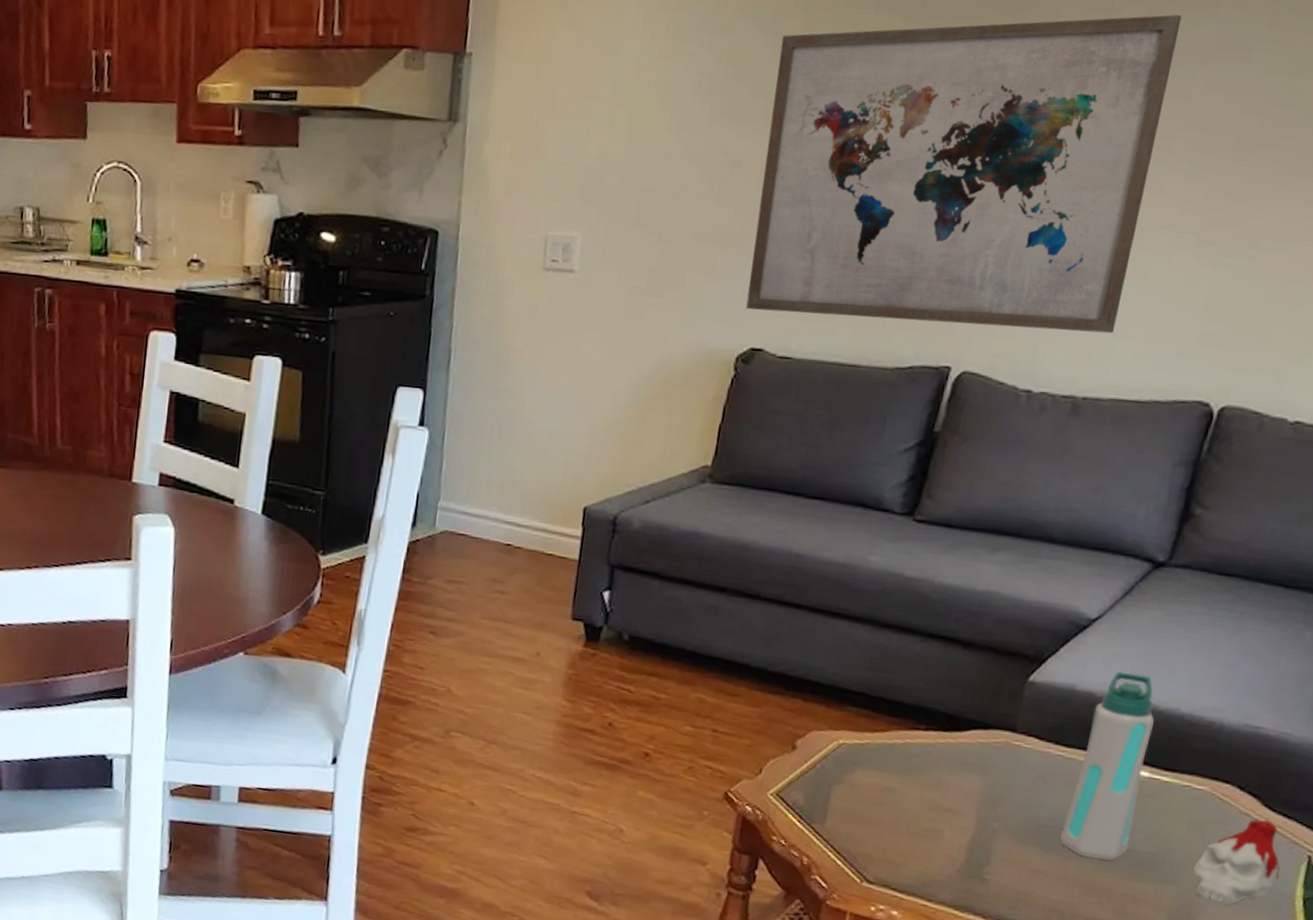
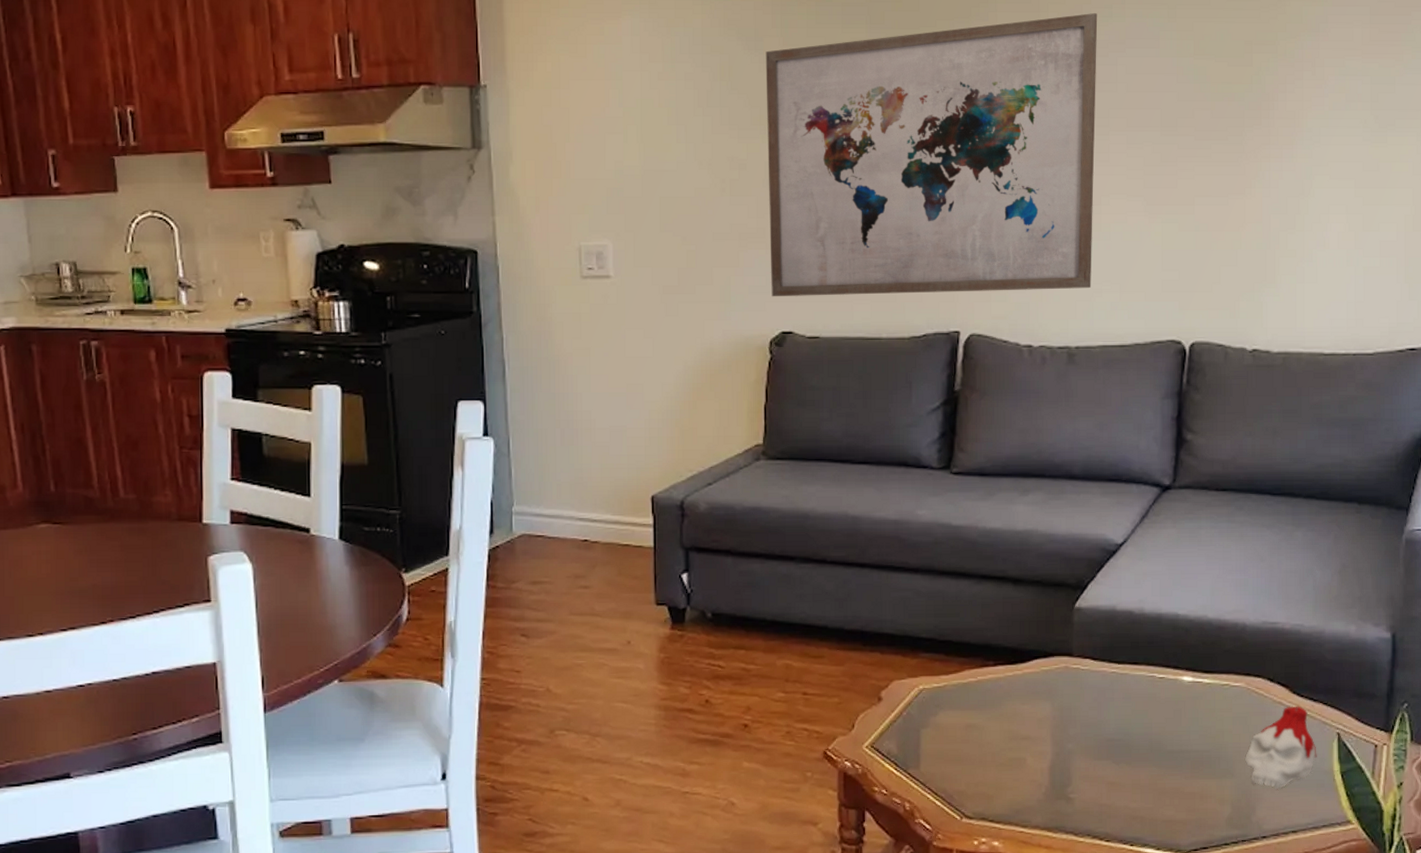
water bottle: present [1059,671,1155,860] -> none [1127,588,1188,764]

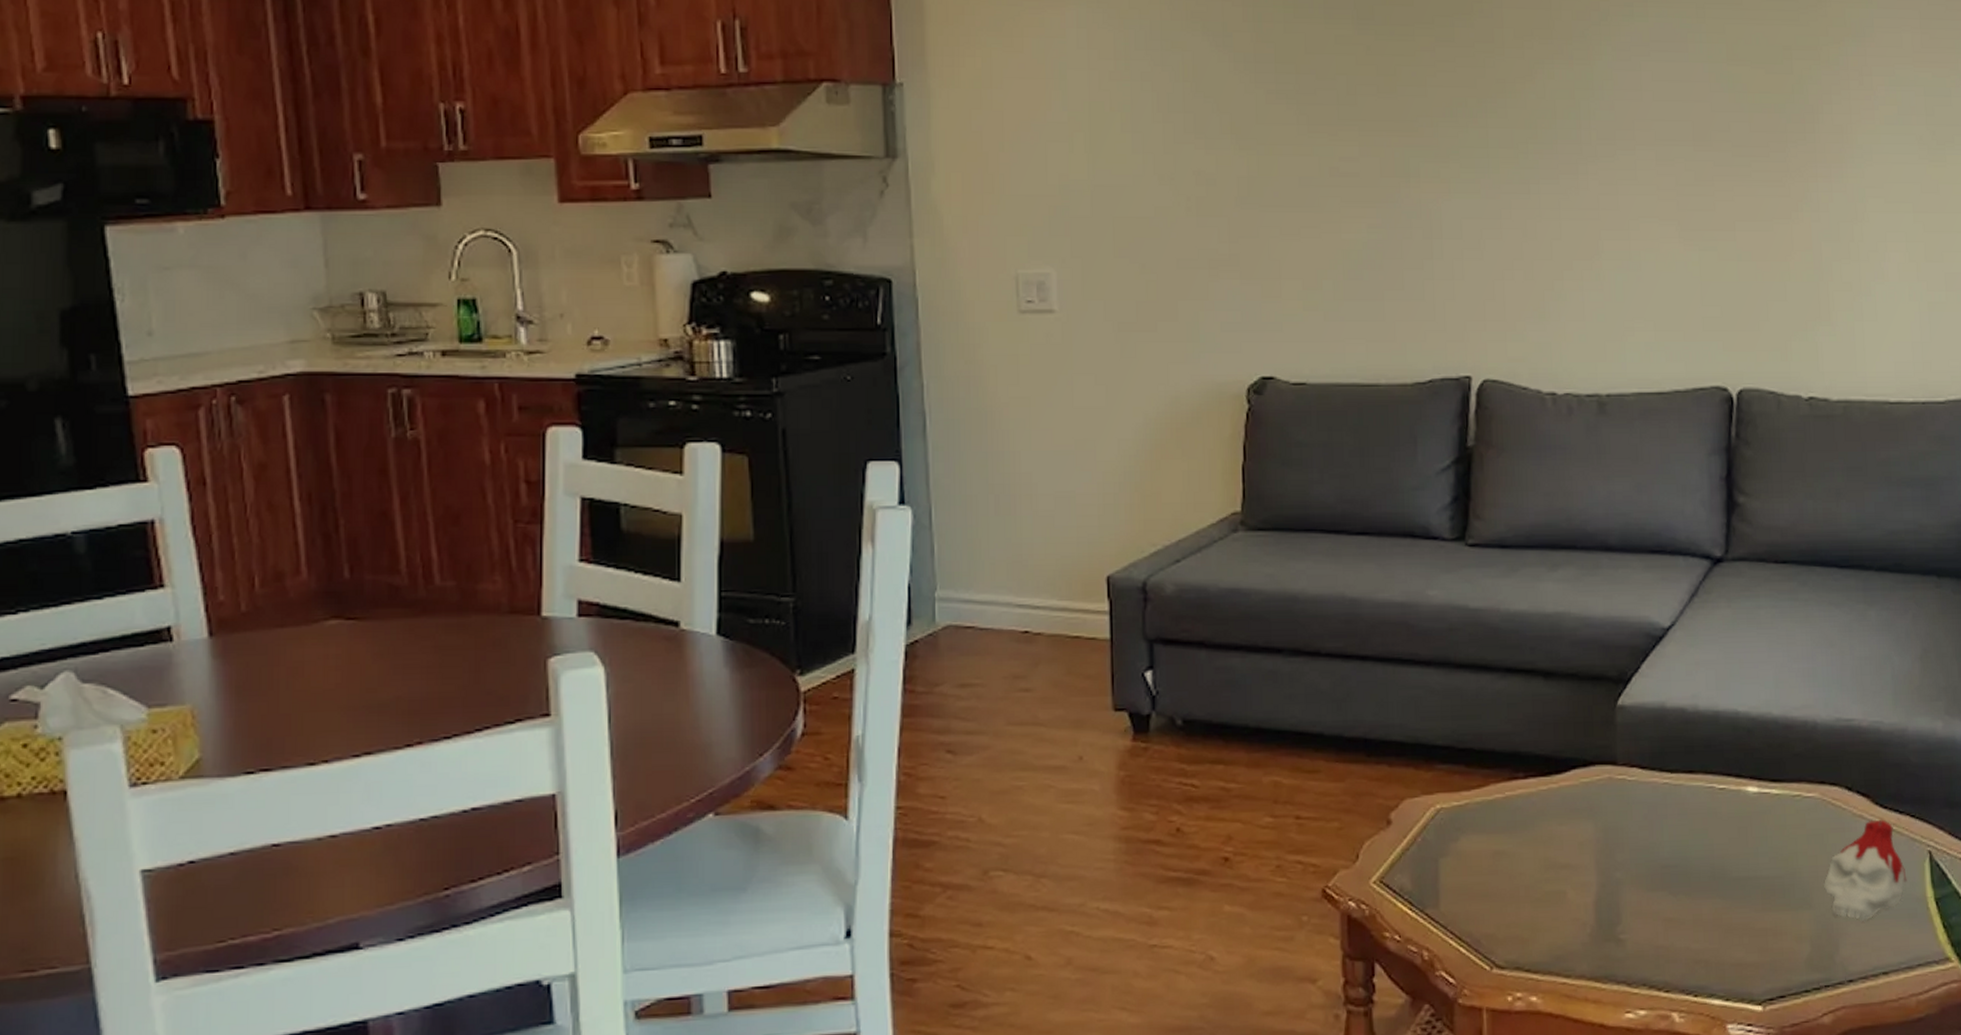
wall art: present [765,13,1098,297] -> none [1236,11,1622,336]

